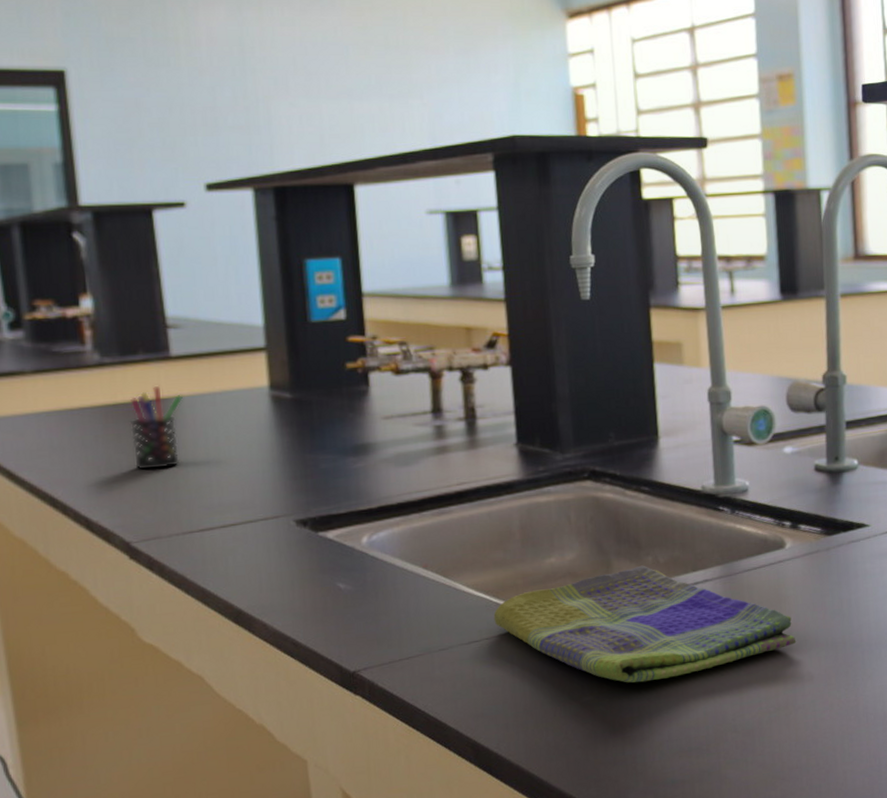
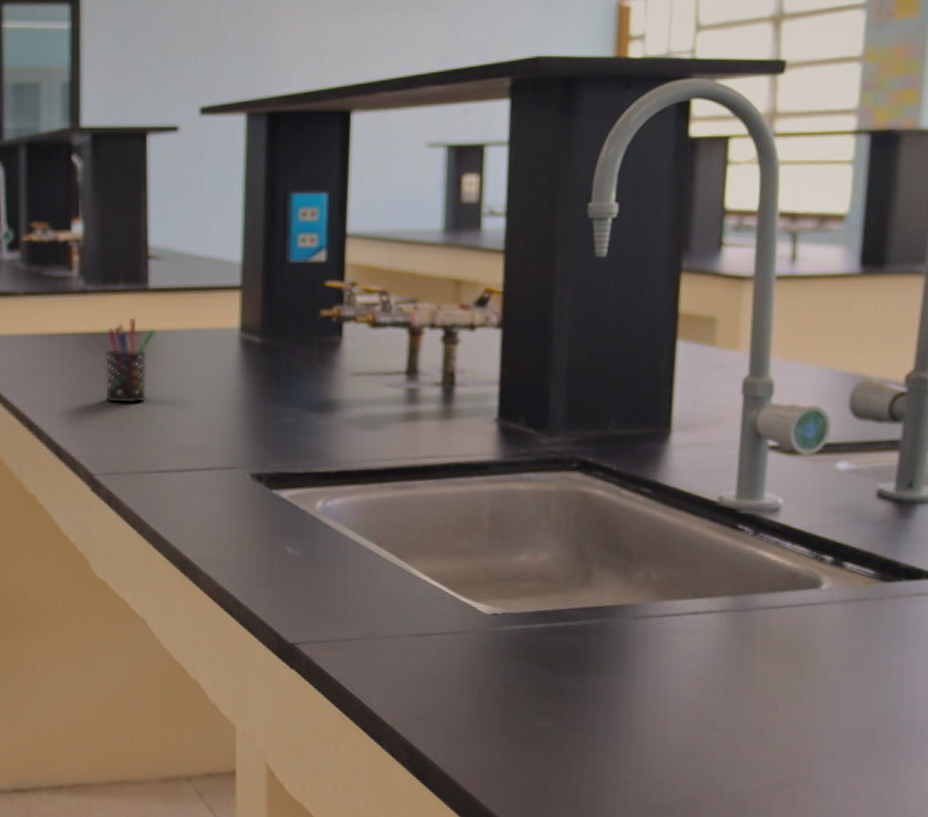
dish towel: present [493,565,797,683] -> none [447,580,820,719]

